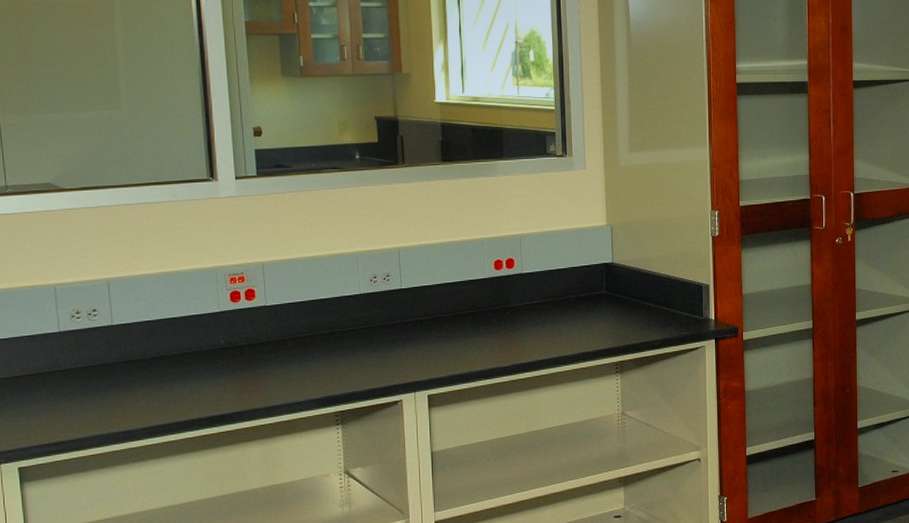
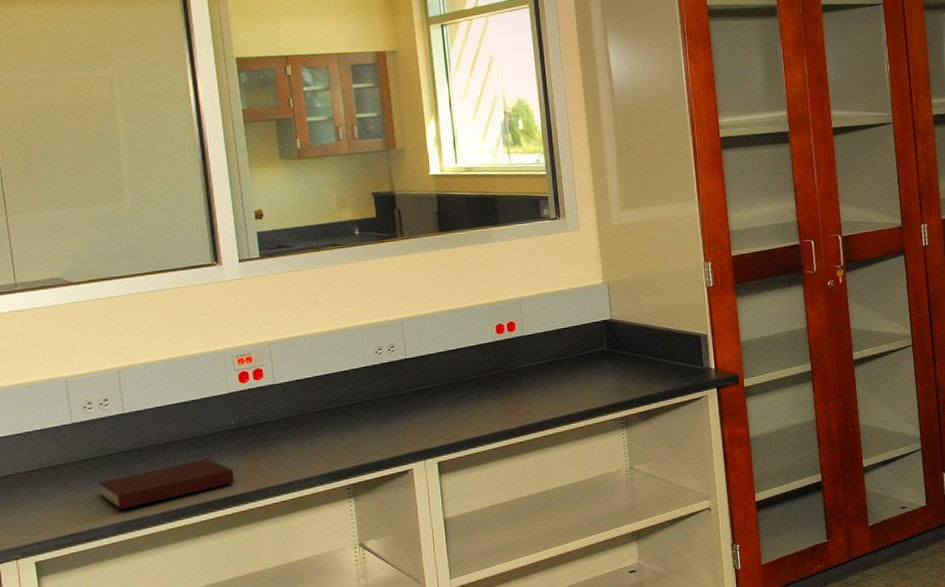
notebook: none [83,375,221,422] -> present [97,458,234,510]

